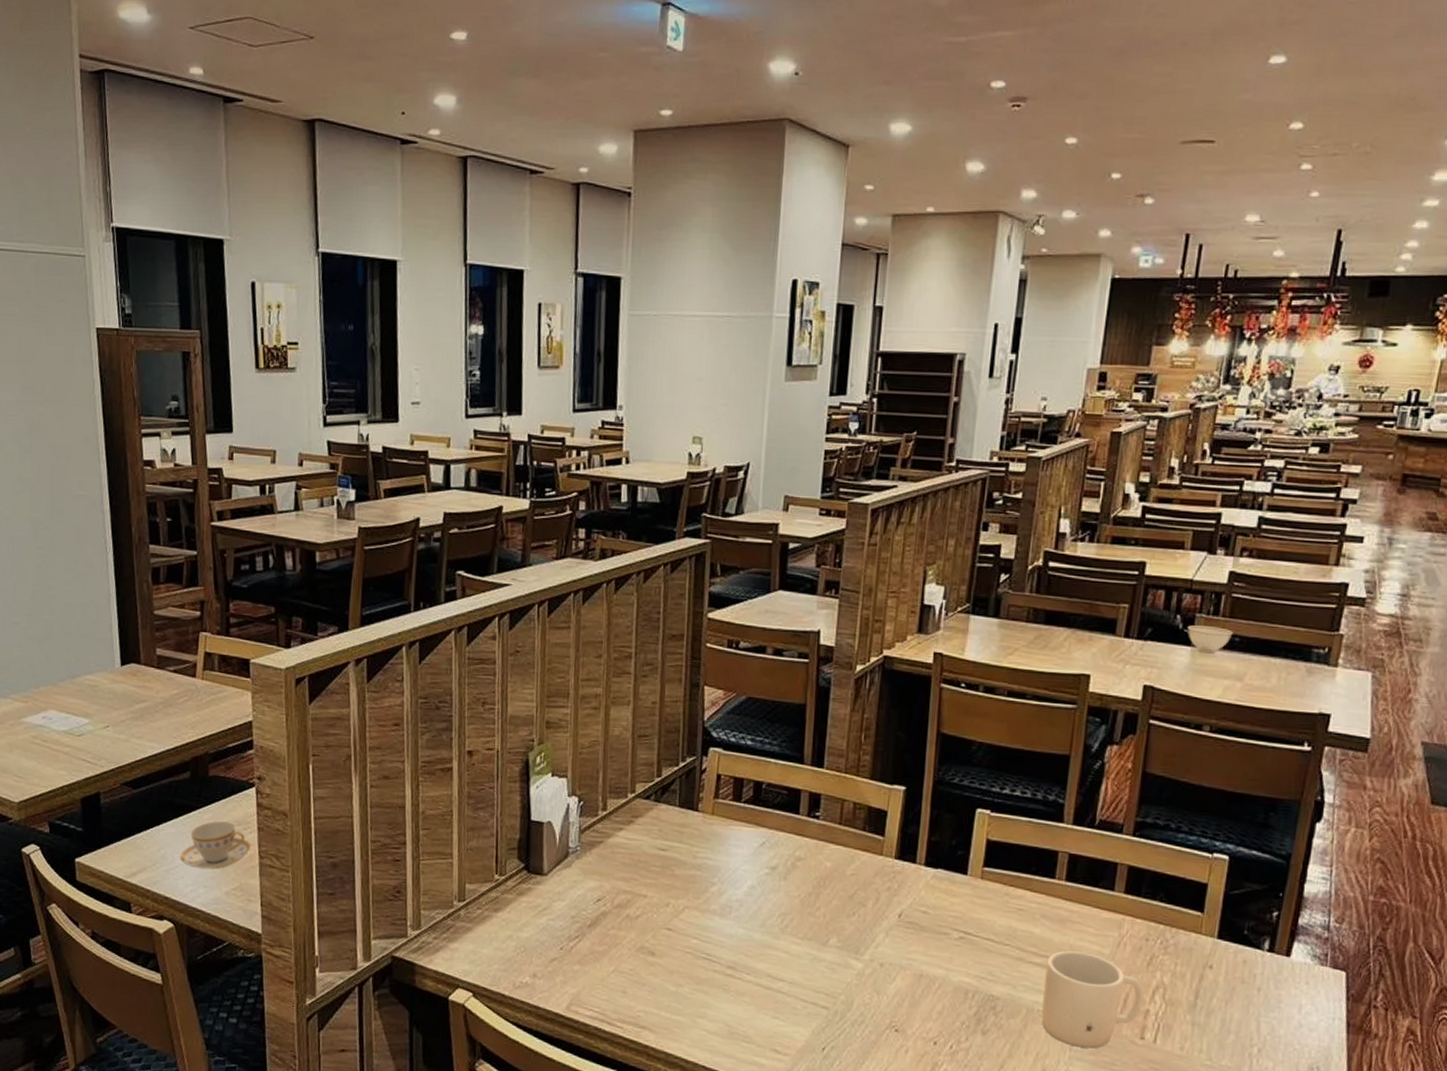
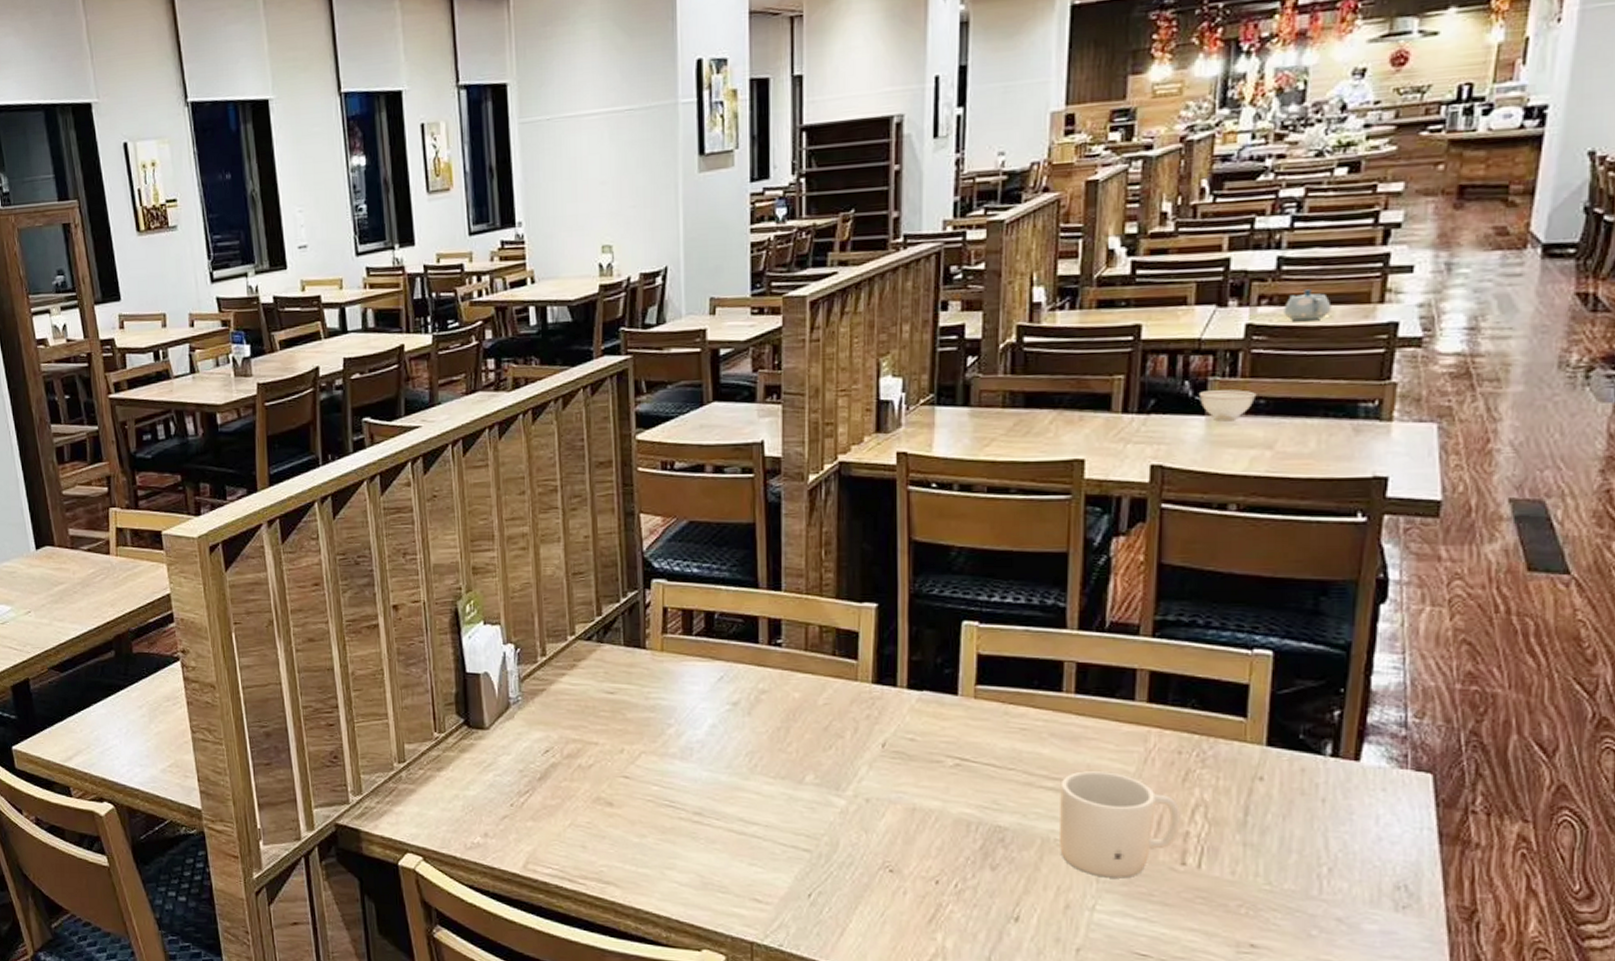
teacup: present [179,821,252,870] -> none [112,698,183,749]
teapot: none [1260,547,1298,574] -> present [1284,289,1332,321]

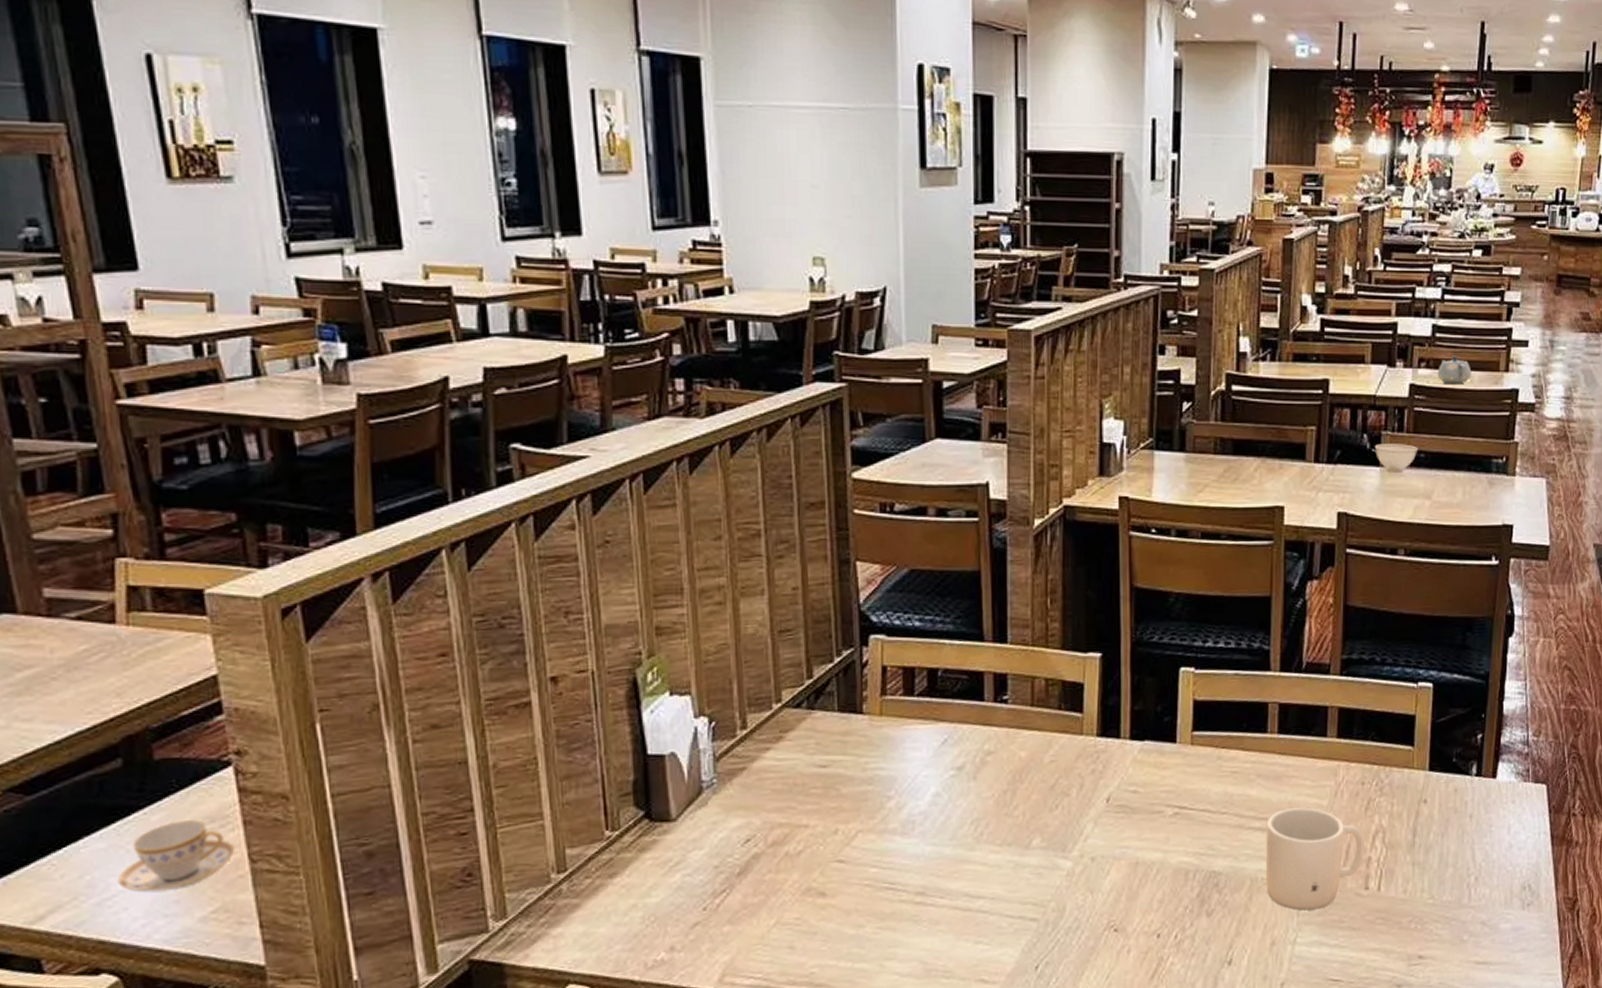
teacup: none [112,698,183,749] -> present [117,820,236,894]

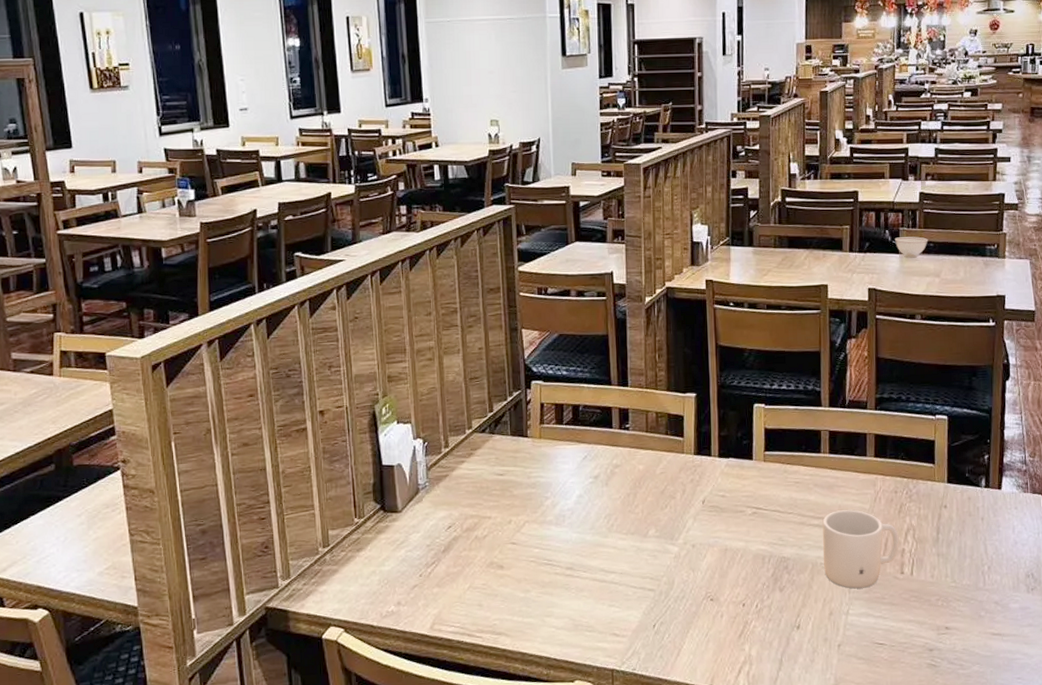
teacup: present [117,820,236,894] -> none [49,506,121,555]
teapot: present [1437,356,1472,383] -> none [940,170,967,191]

